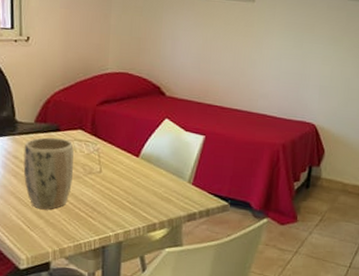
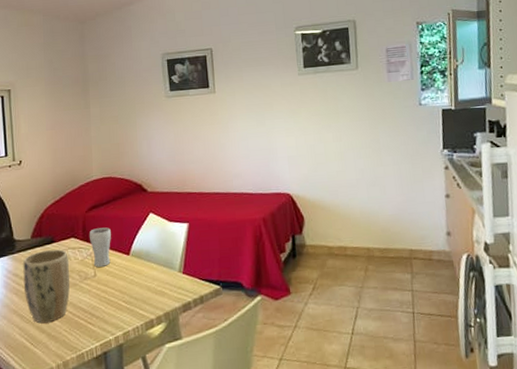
drinking glass: none [98,124,122,164] -> present [90,227,111,267]

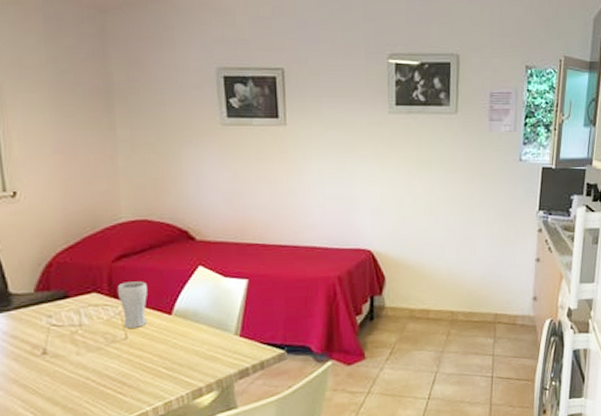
plant pot: present [23,249,70,324] -> none [24,306,92,395]

